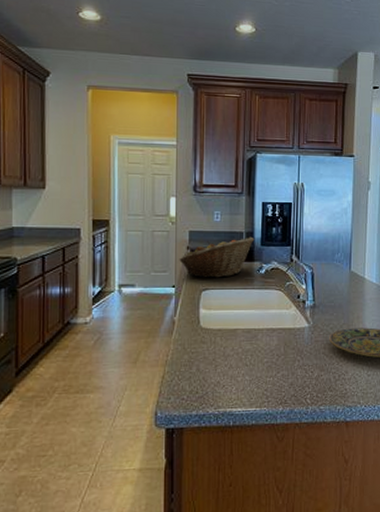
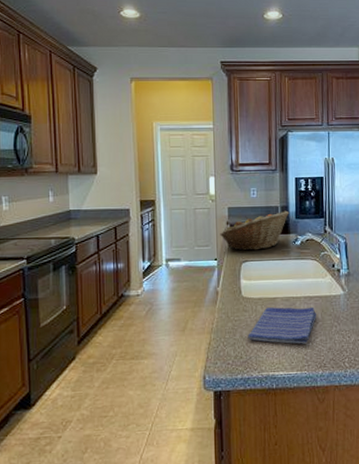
dish towel: none [205,339,280,379] -> present [248,307,317,344]

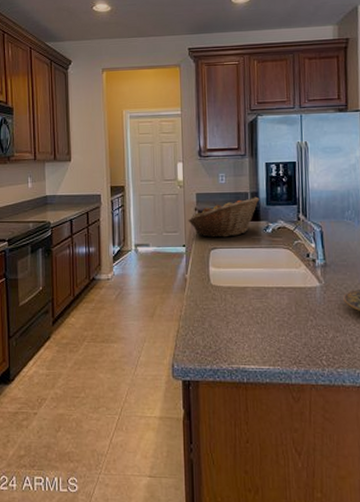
dish towel: present [248,307,317,344] -> none [217,297,291,338]

